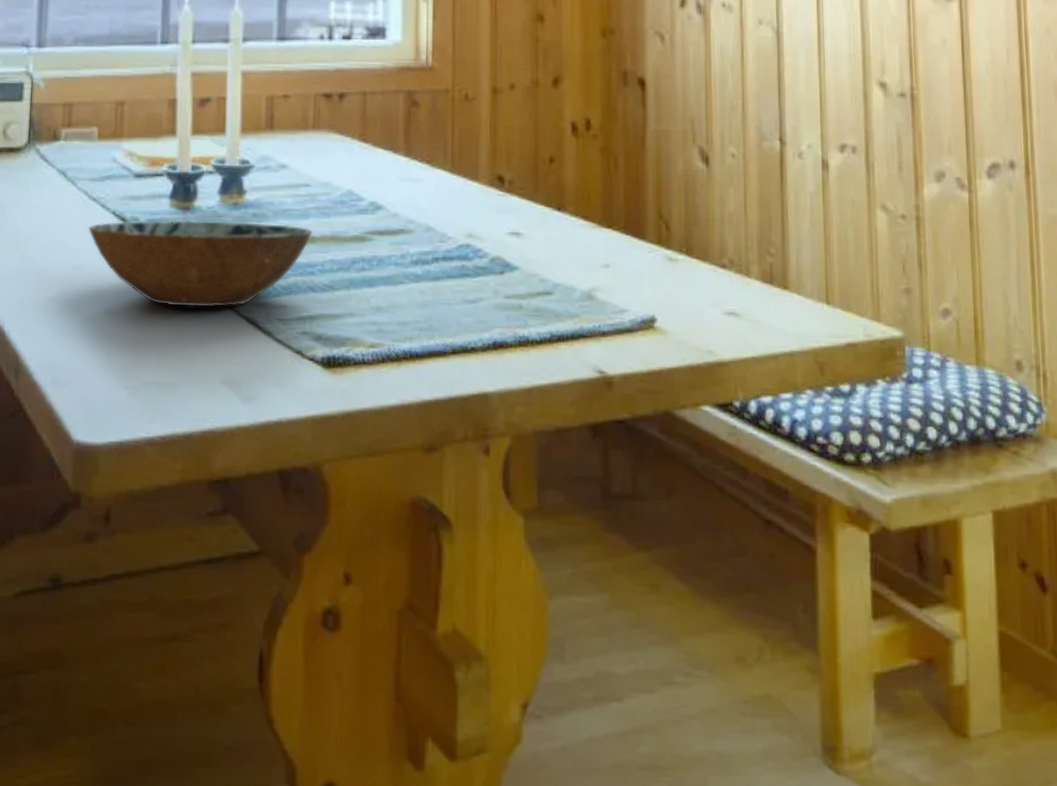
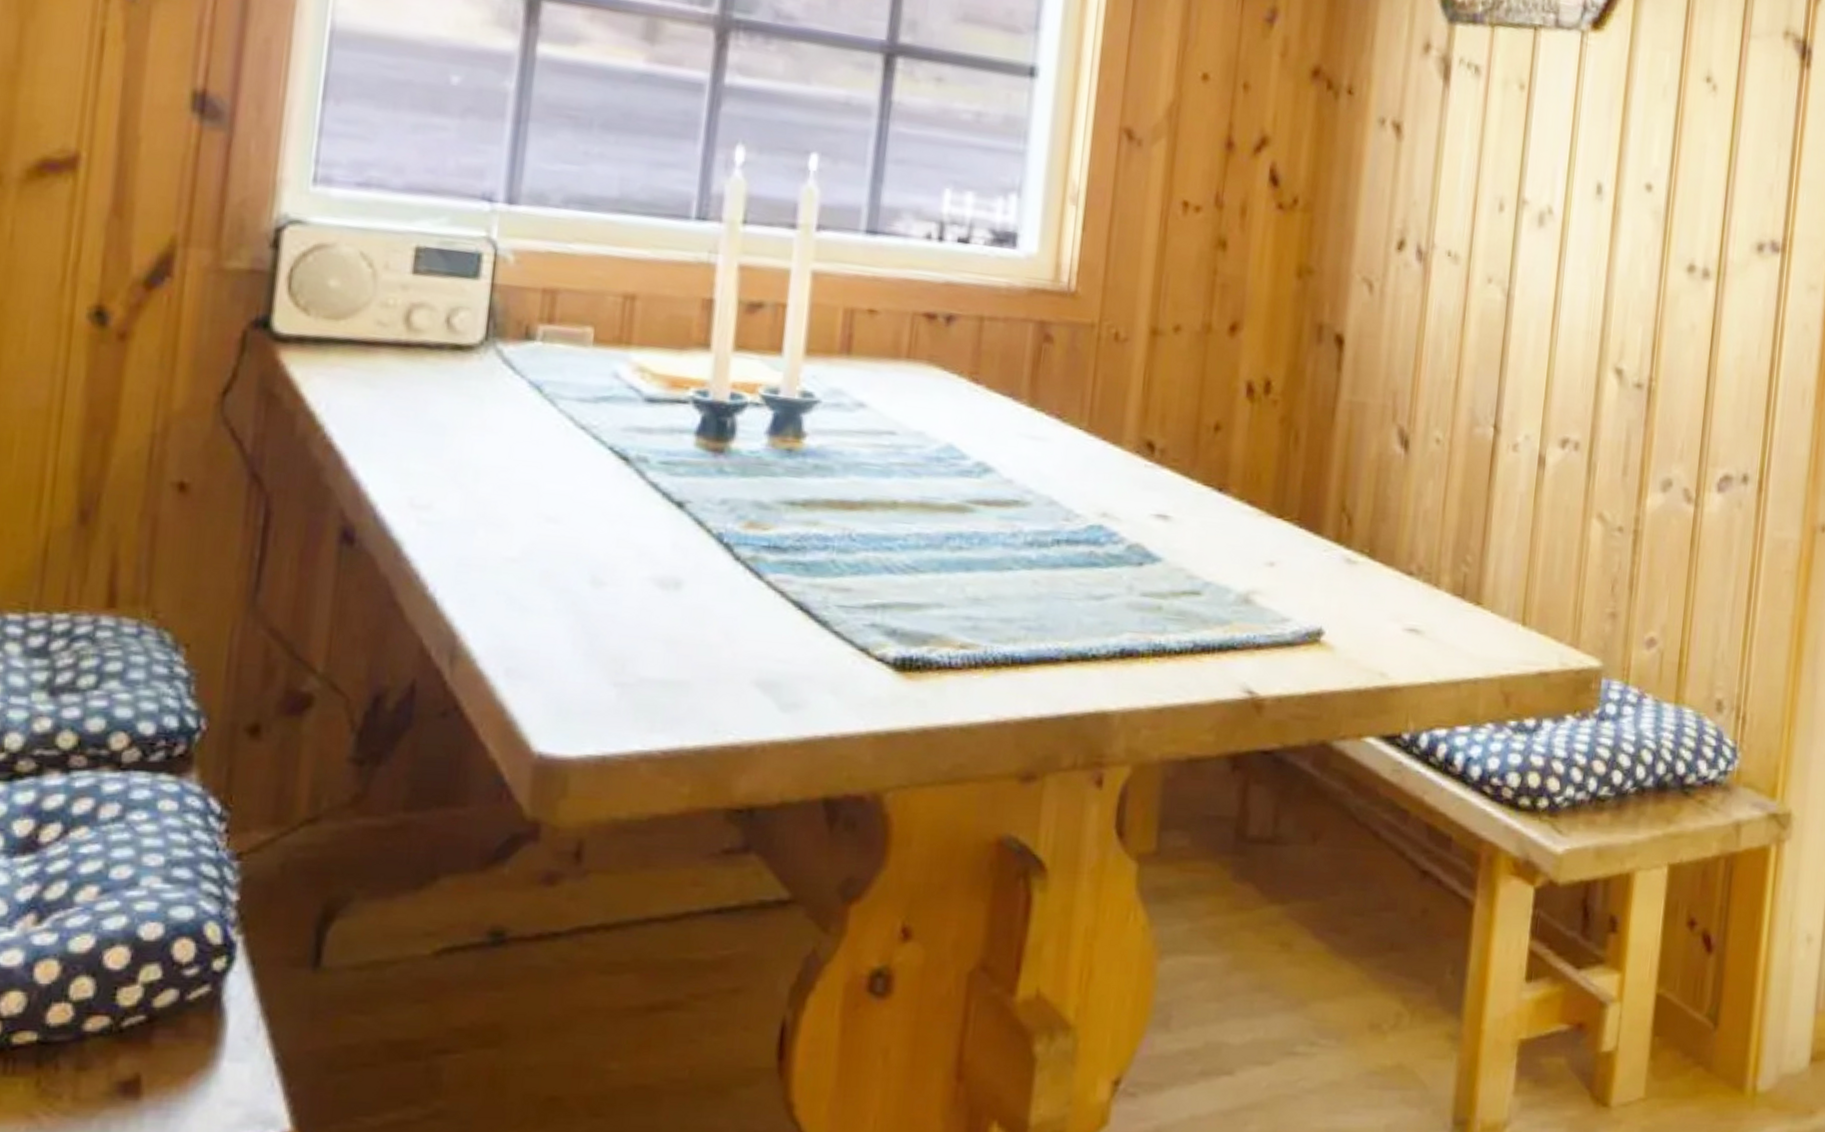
bowl: present [88,220,312,307] -> none [571,460,895,586]

